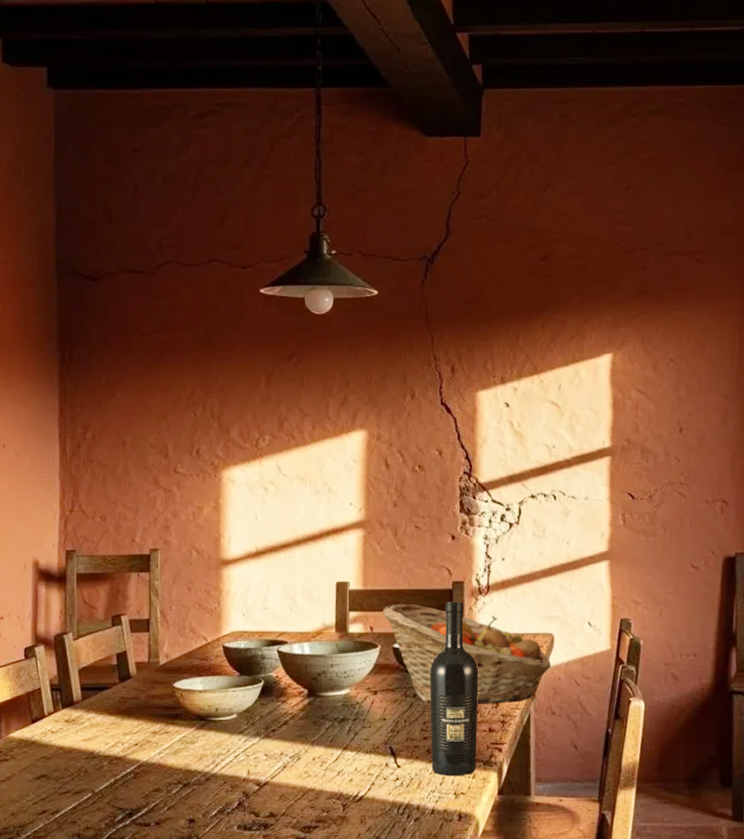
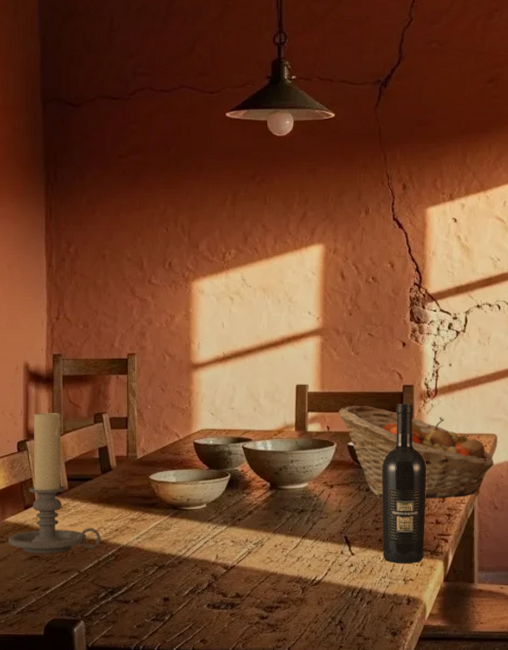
candle holder: none [12,612,118,773] -> present [7,410,101,554]

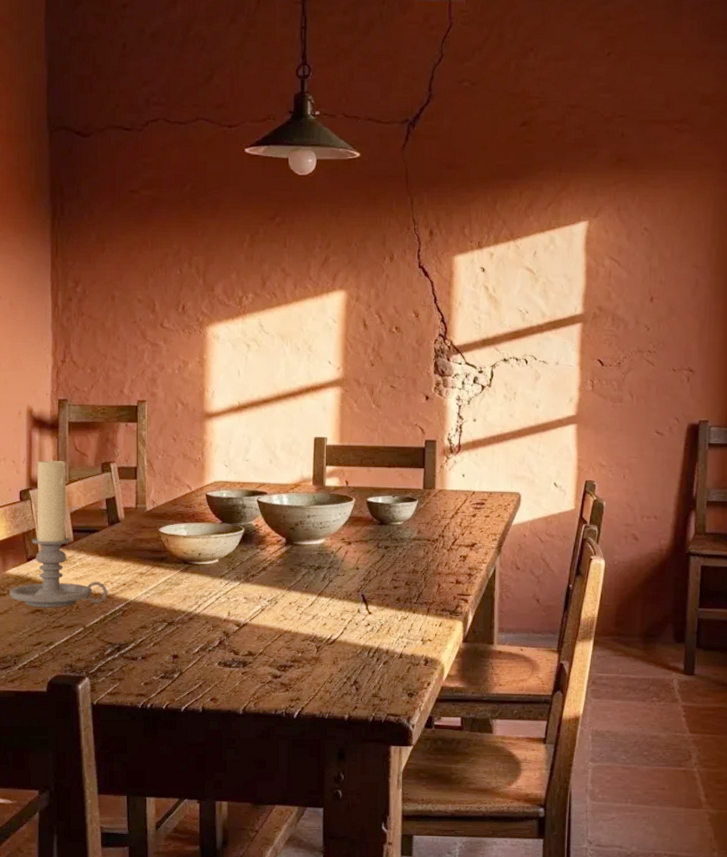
fruit basket: present [338,405,495,498] -> none [358,459,518,558]
wine bottle: present [381,404,427,563] -> none [400,459,448,623]

